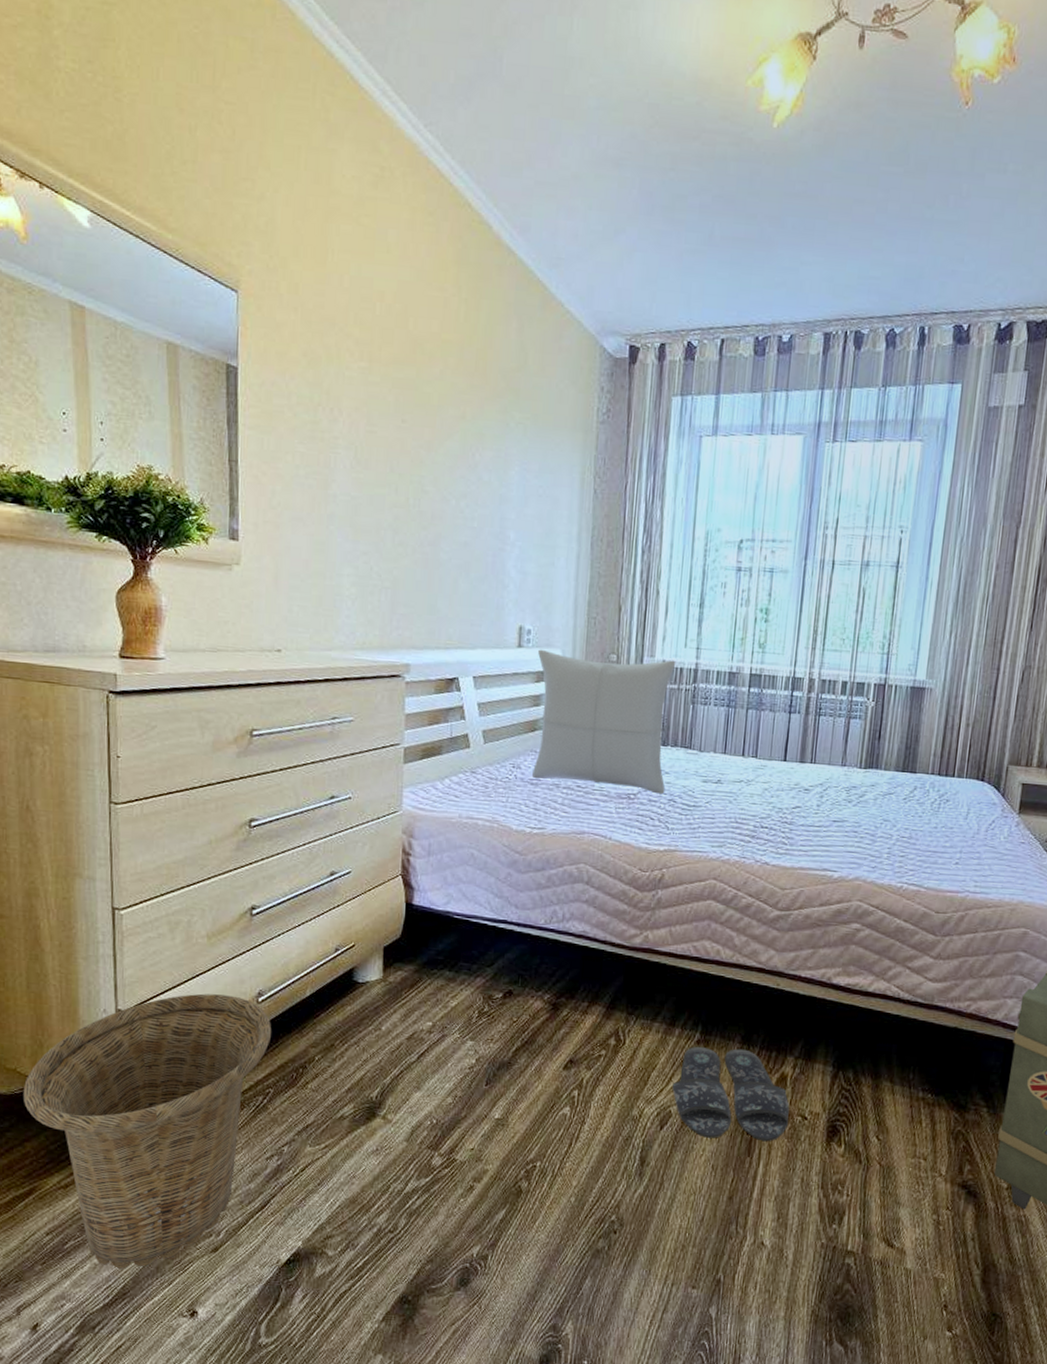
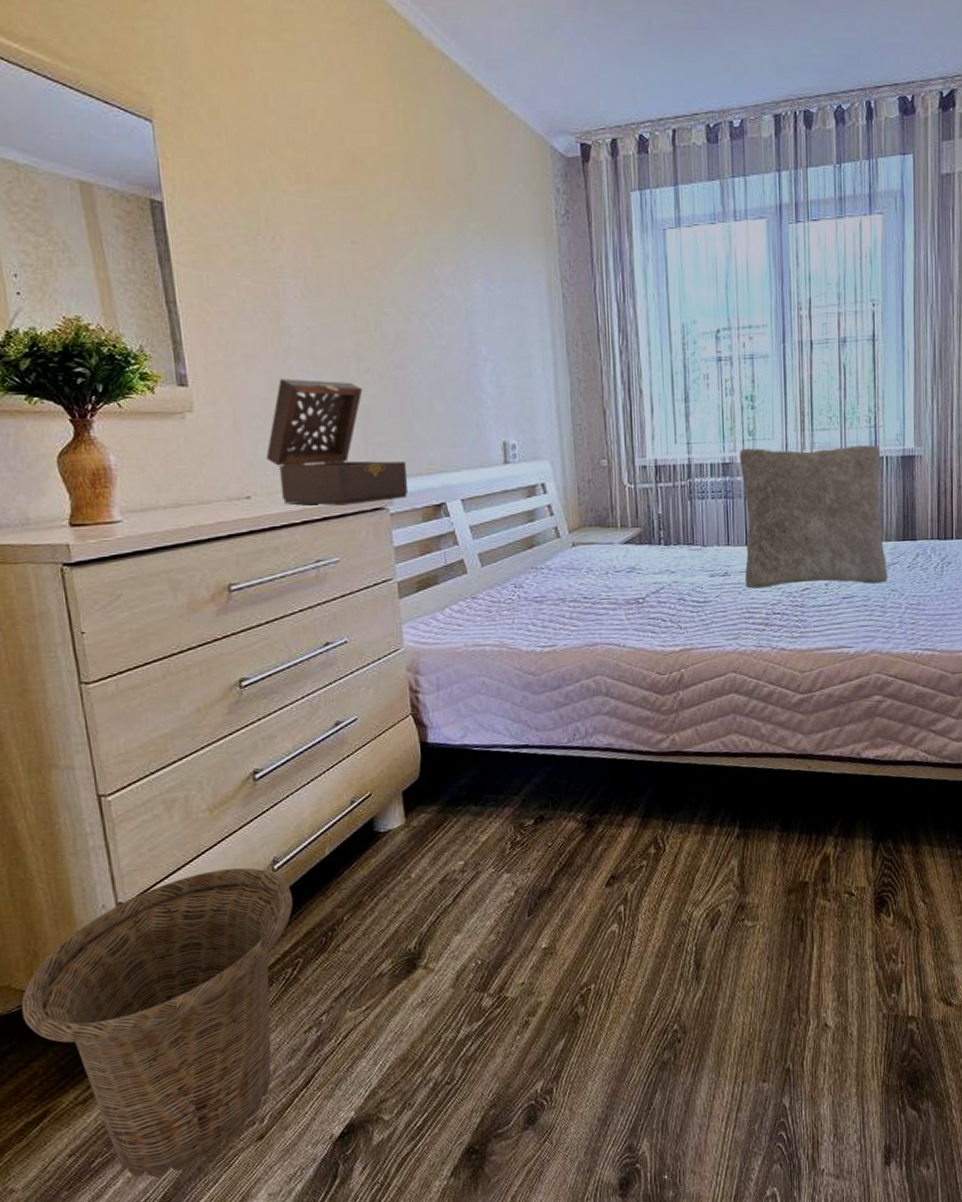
jewelry box: none [299,543,427,670] -> present [265,379,409,506]
pillow: present [532,649,675,795] -> none [526,458,674,596]
slippers: present [672,1046,790,1142] -> none [718,836,836,931]
pillow: none [737,659,890,812] -> present [739,445,888,589]

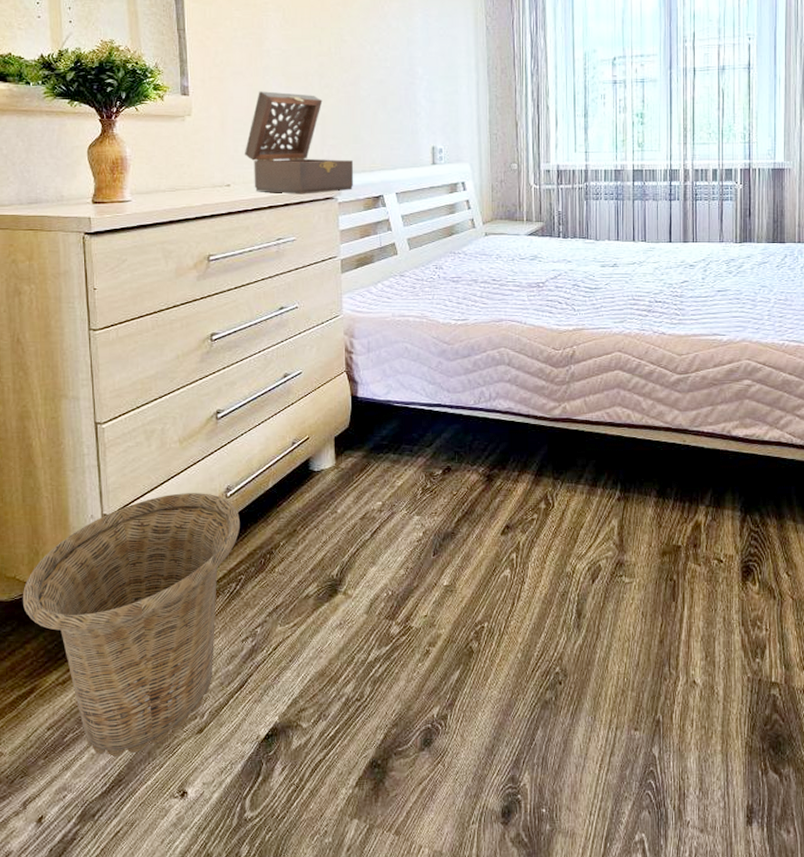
pillow: present [739,445,888,589] -> none [629,157,759,279]

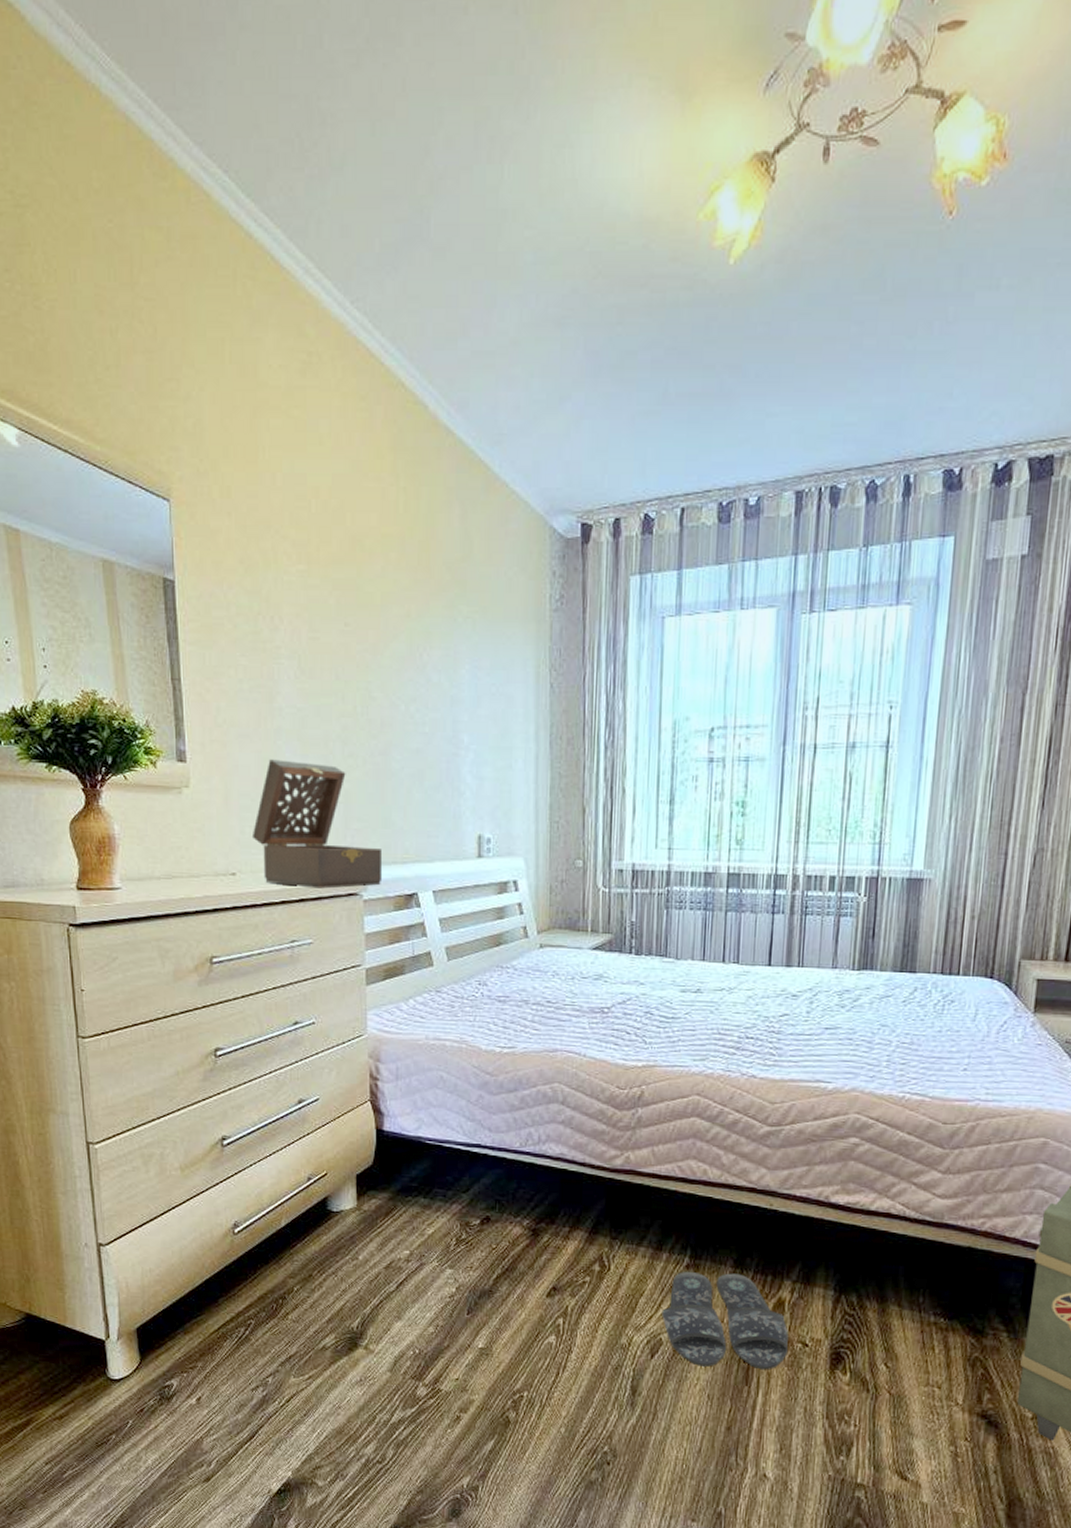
basket: present [22,493,241,757] -> none [14,1226,250,1498]
slippers: none [599,502,706,587] -> present [662,1271,789,1370]

